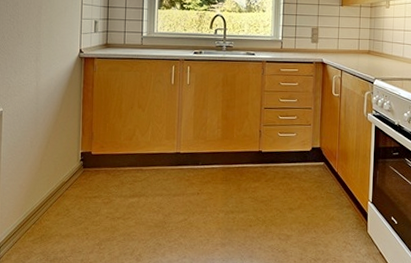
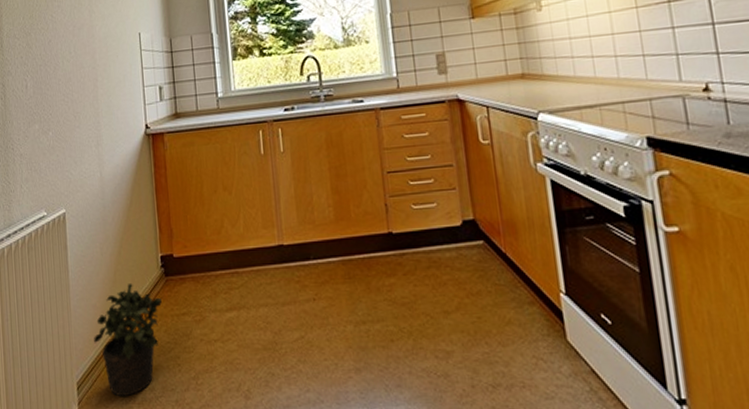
potted plant: none [18,170,78,256] -> present [94,282,162,397]

